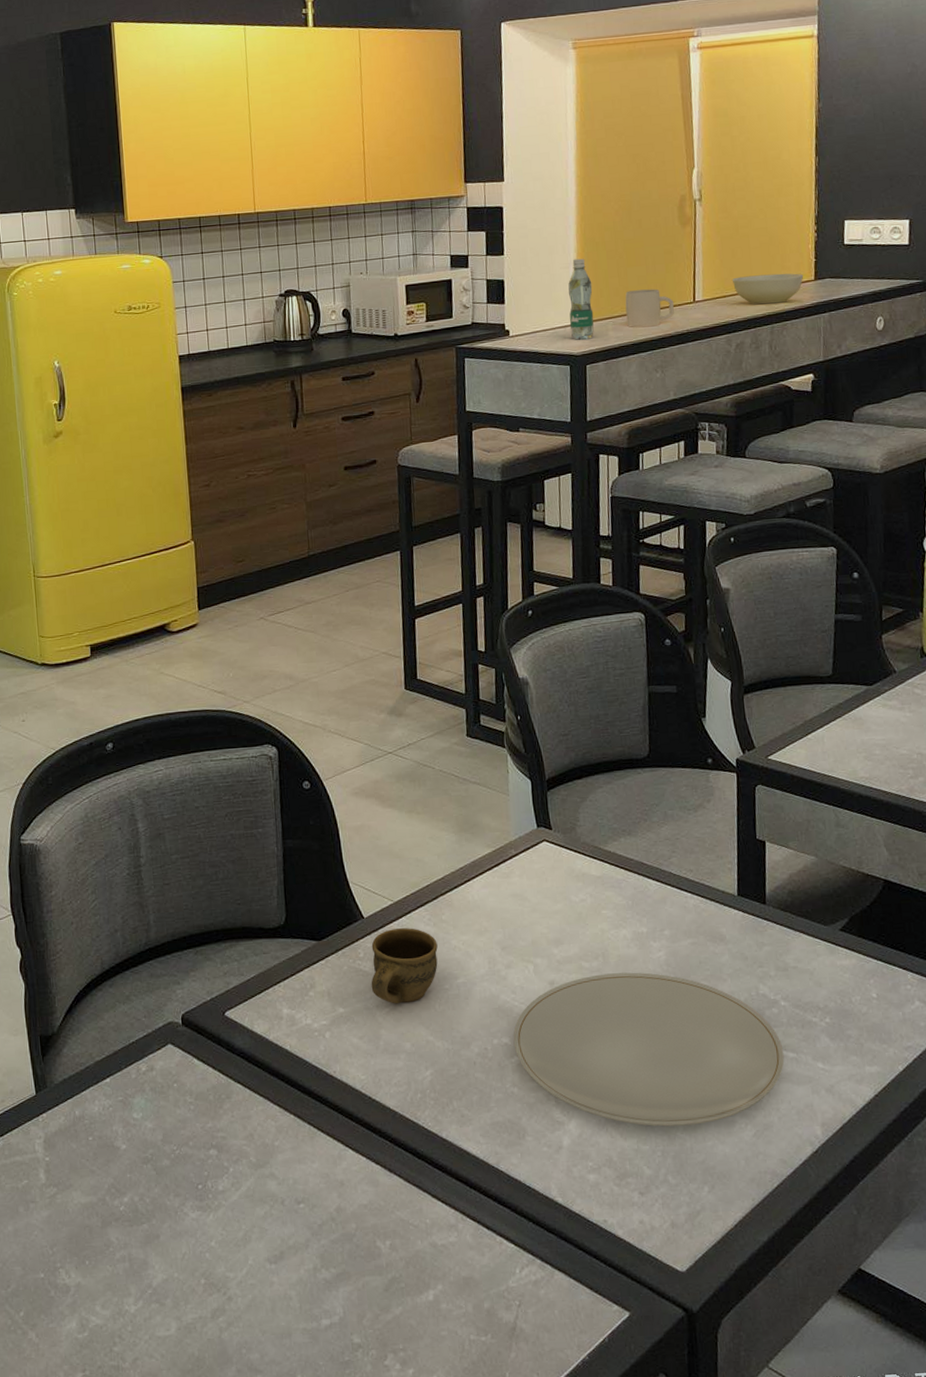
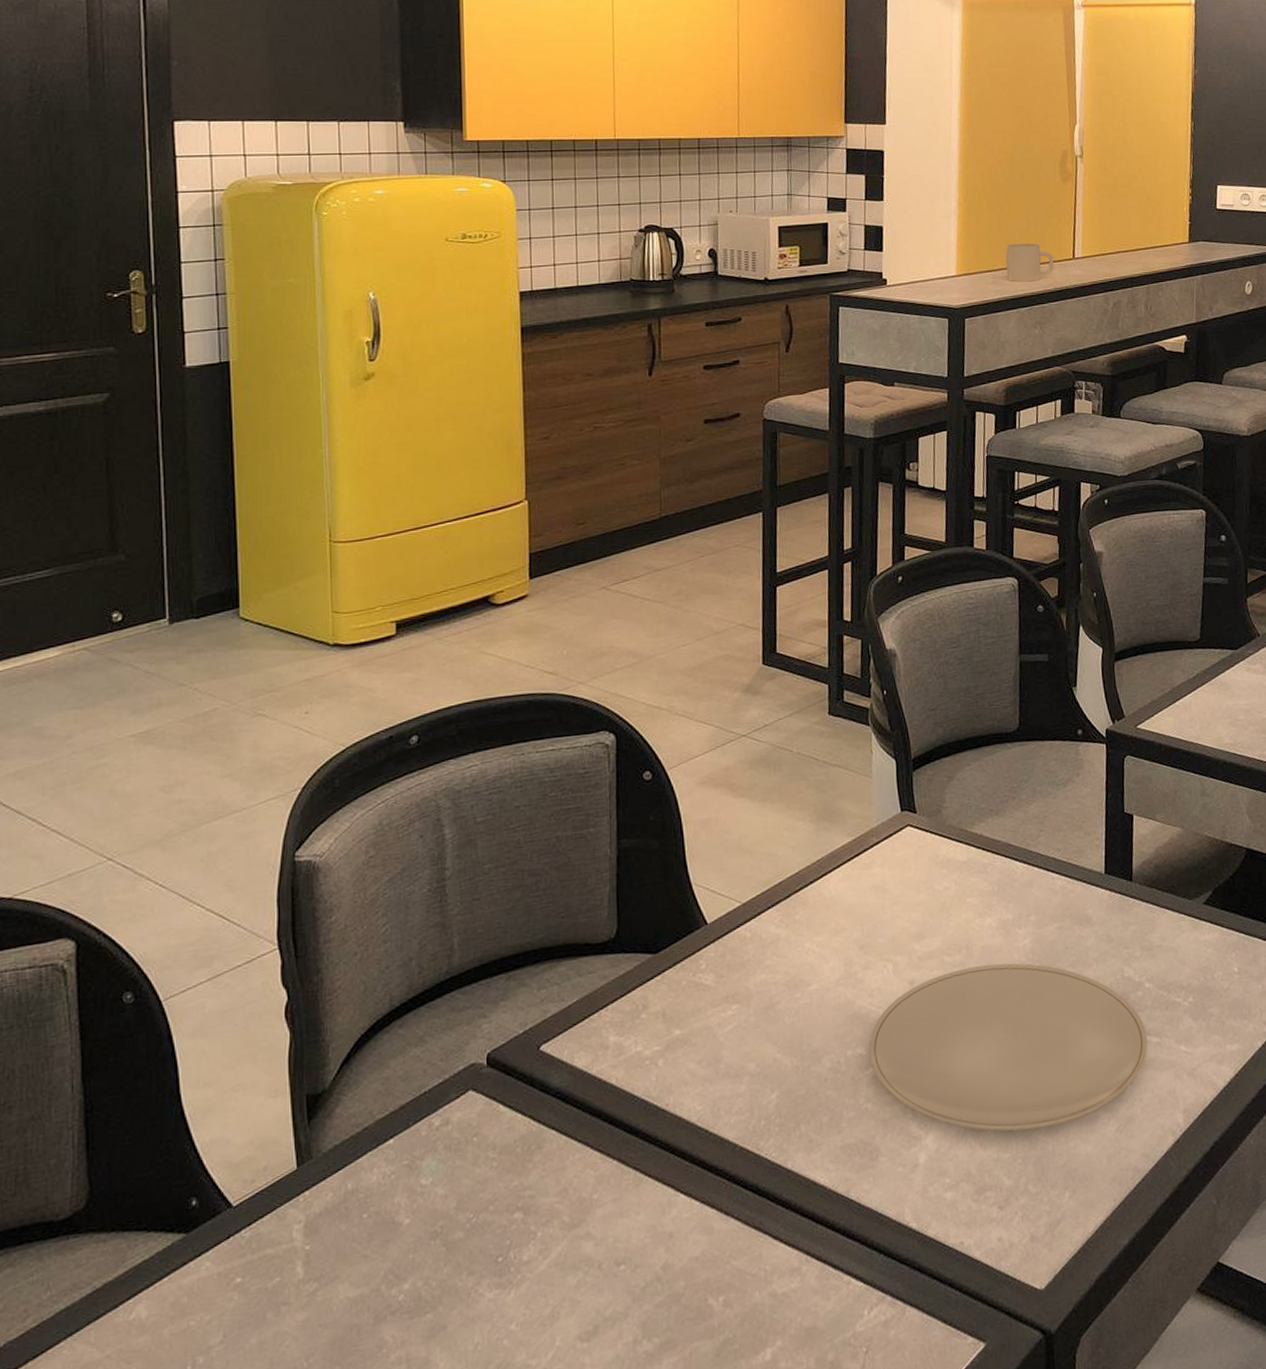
cup: present [371,927,438,1004] -> none [712,931,789,1021]
bottle: present [568,258,594,340] -> none [949,208,974,292]
bowl: present [731,273,804,305] -> none [1110,234,1179,264]

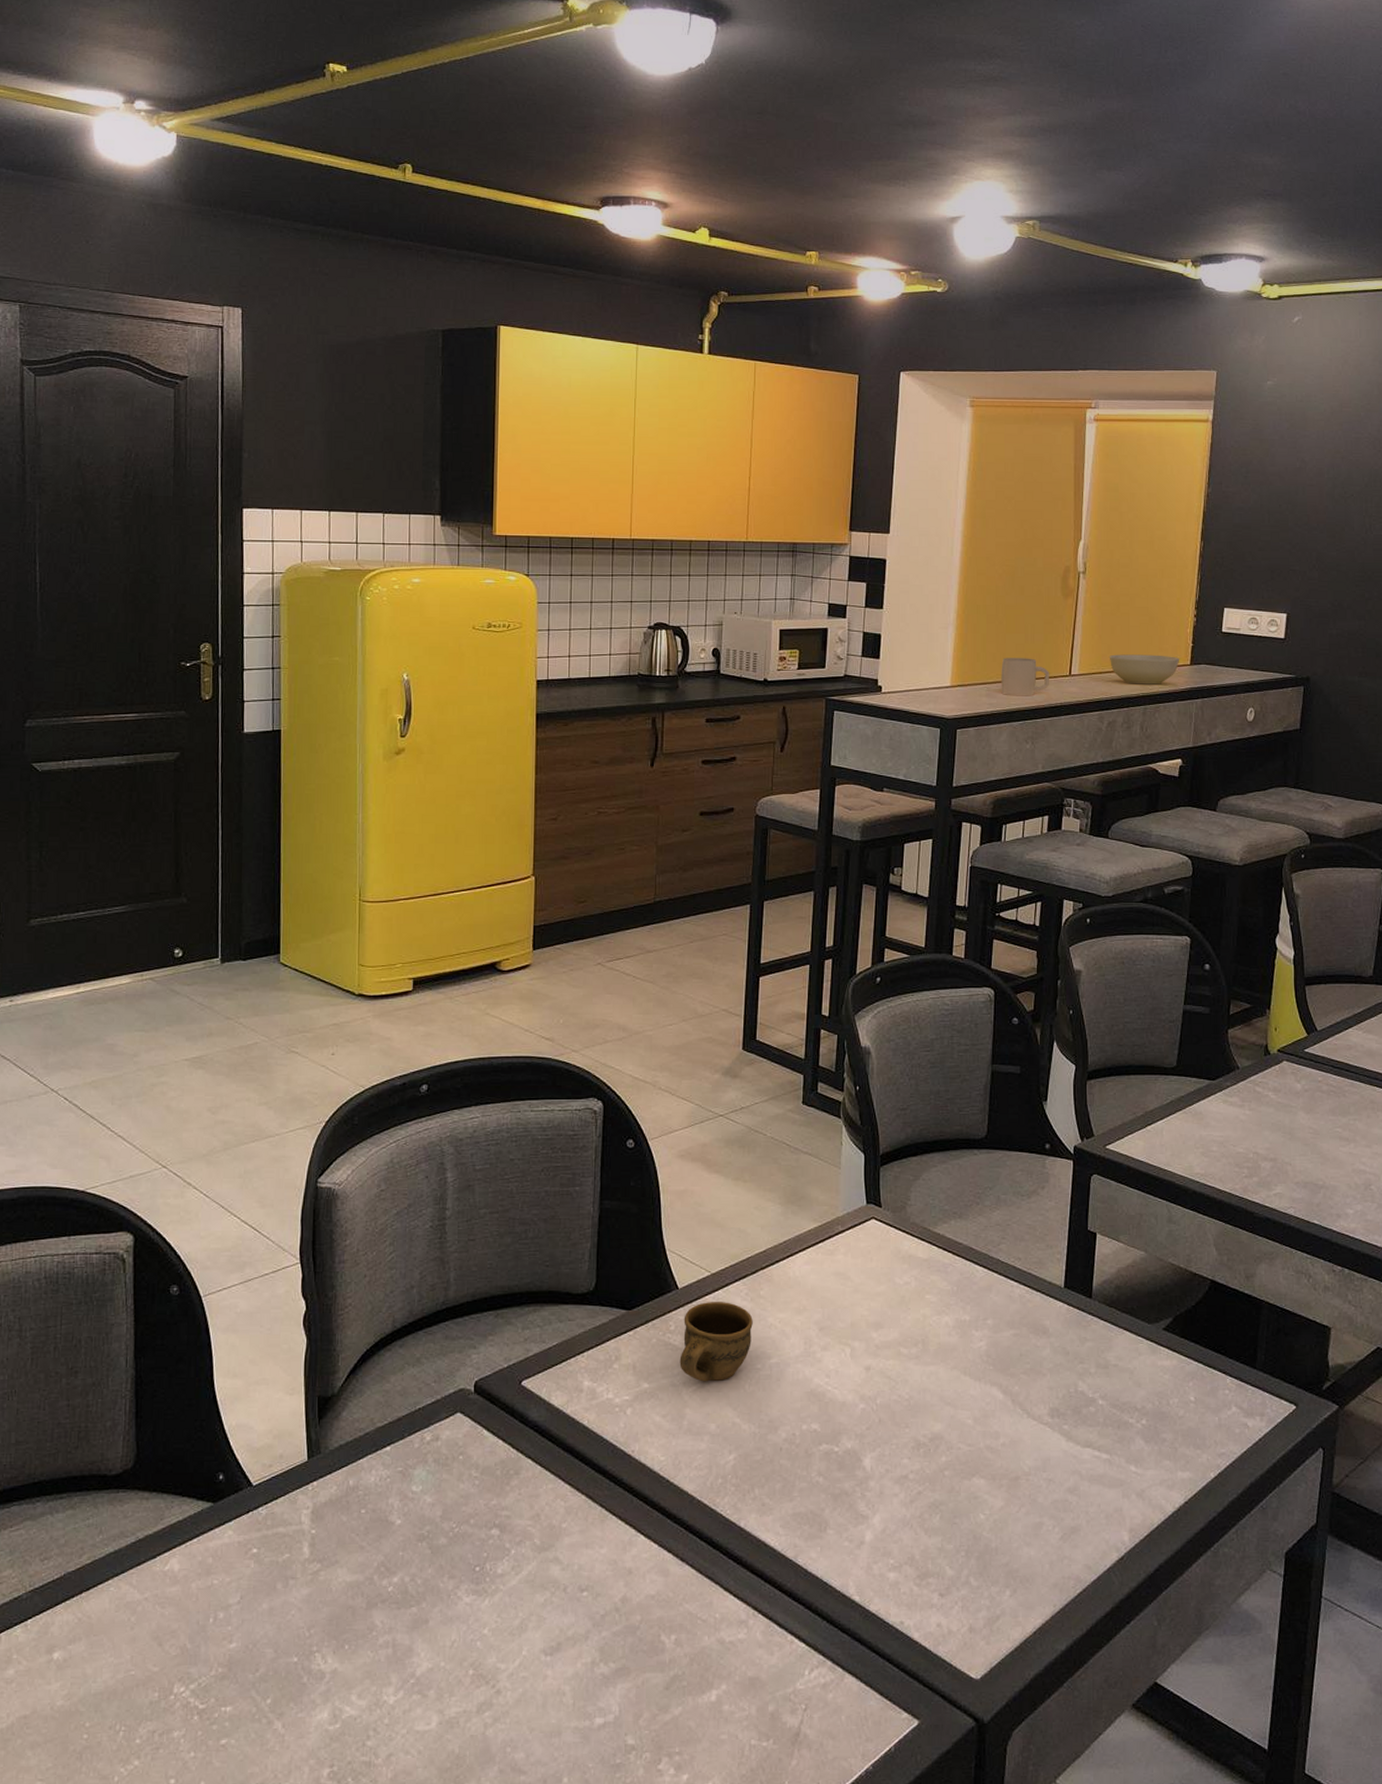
cup: none [712,931,789,1021] -> present [679,1301,753,1382]
plate: present [868,963,1148,1132] -> none [823,1361,1098,1525]
bowl: none [1110,234,1179,264] -> present [1109,654,1180,685]

